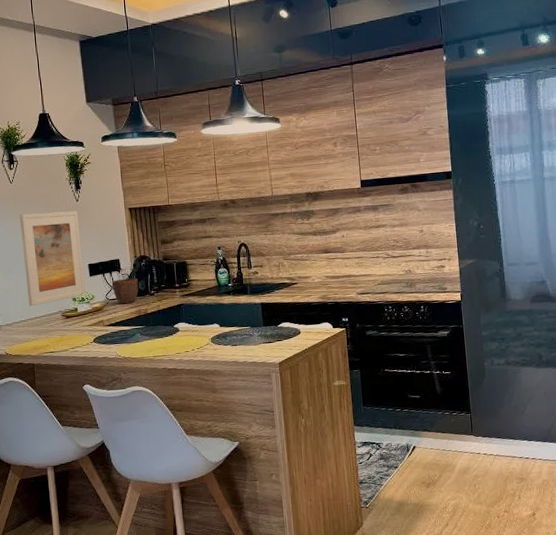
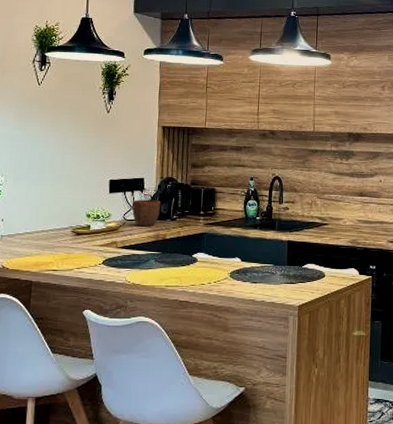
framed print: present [20,210,86,307] -> none [37,118,107,219]

